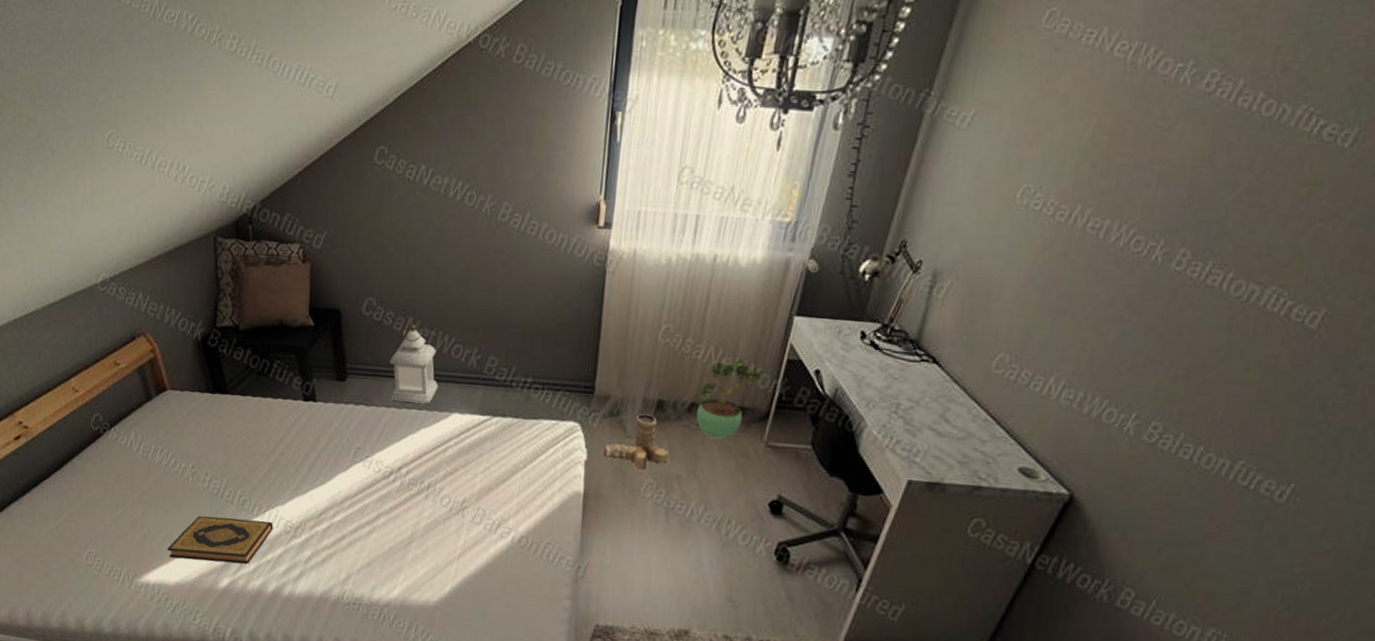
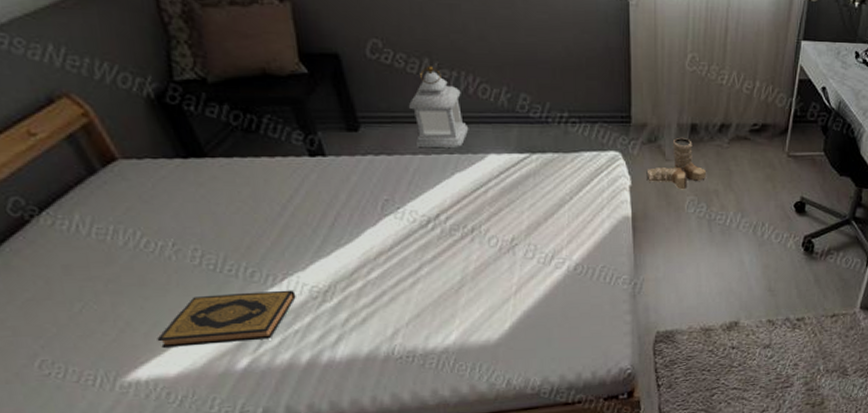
potted plant: present [696,358,762,439] -> none [726,81,779,154]

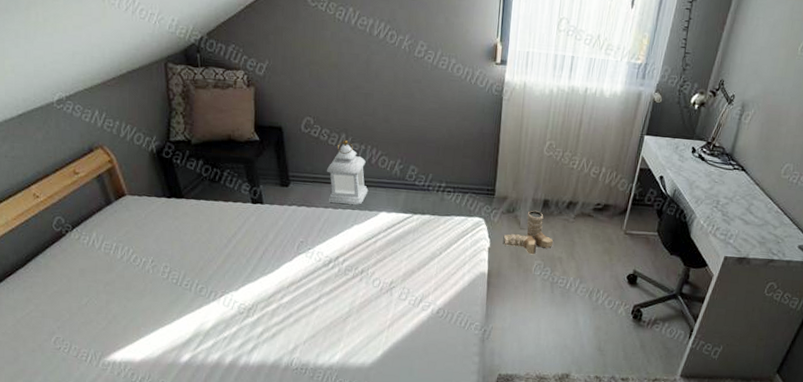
hardback book: present [157,290,296,347] -> none [131,302,229,341]

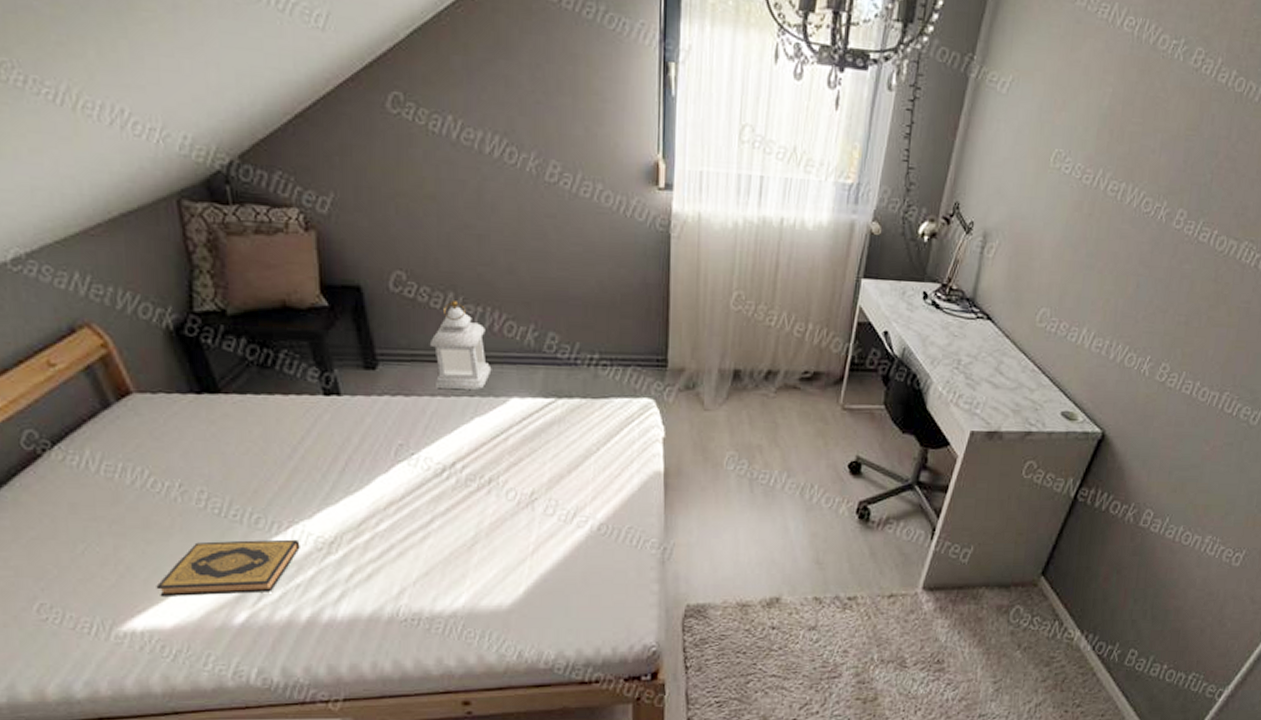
hardback book: none [131,302,229,341] -> present [156,539,300,596]
boots: present [503,210,554,255] -> none [682,384,750,444]

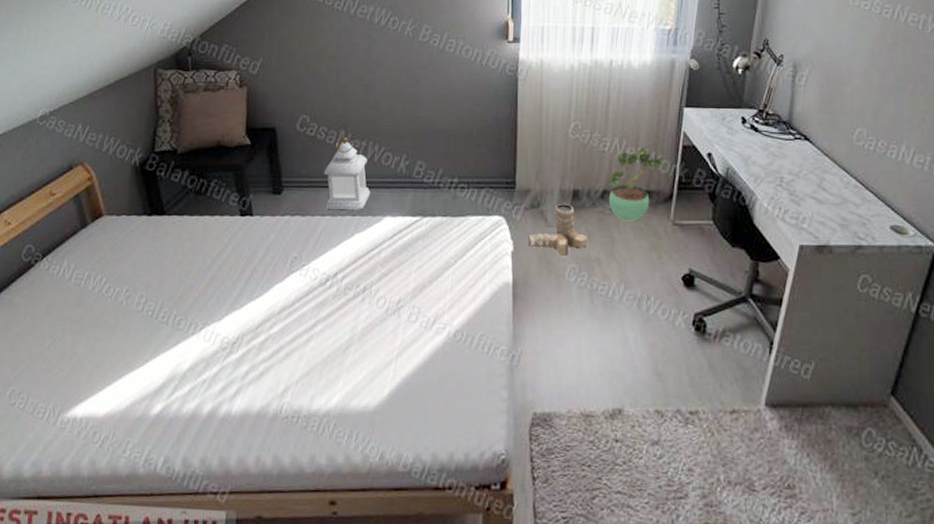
hardback book: present [156,539,300,596] -> none [97,339,210,388]
boots: none [682,384,750,444] -> present [528,203,589,257]
potted plant: none [773,323,835,405] -> present [608,148,662,221]

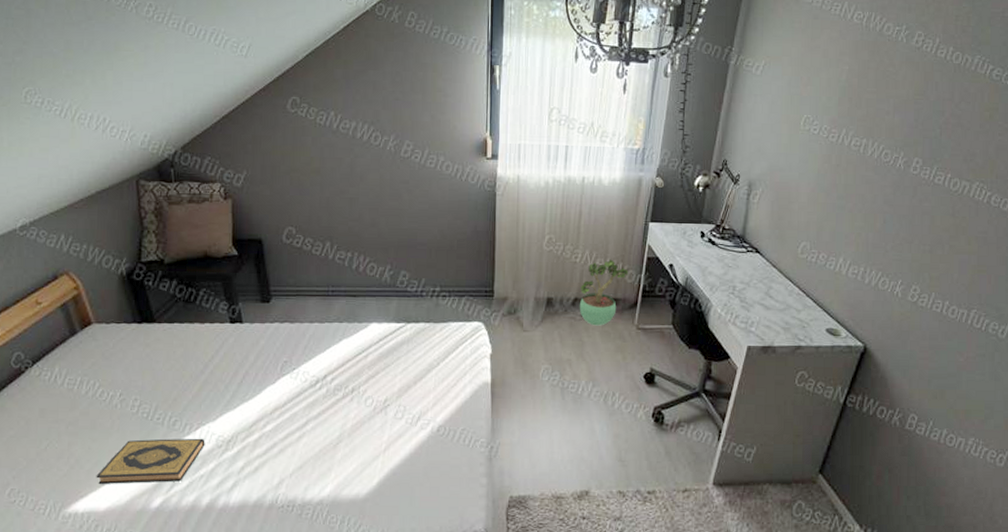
hardback book: none [97,339,210,388] -> present [96,438,205,484]
lantern: present [323,137,371,210] -> none [310,248,357,317]
boots: present [528,203,589,257] -> none [505,310,561,359]

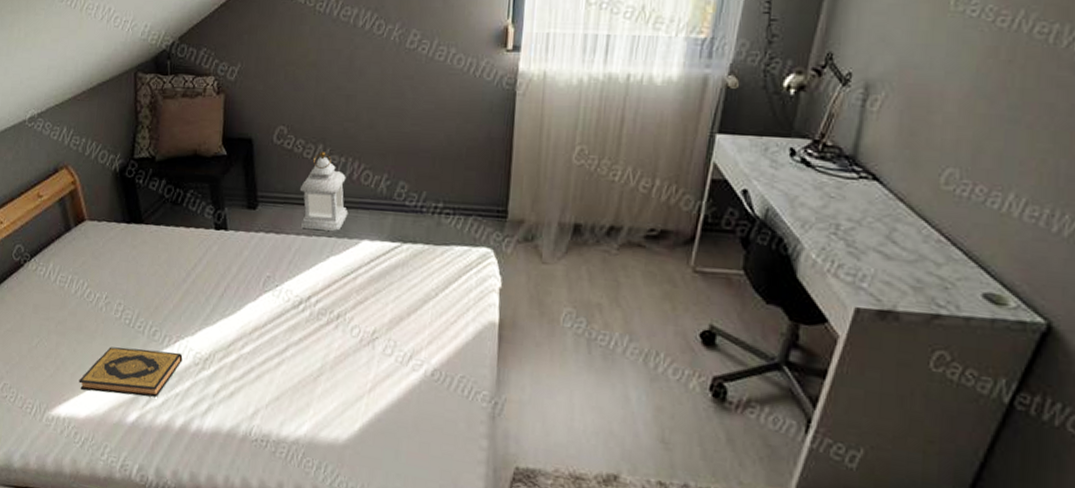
lantern: none [310,248,357,317] -> present [299,152,349,231]
potted plant: present [579,259,629,326] -> none [615,179,685,264]

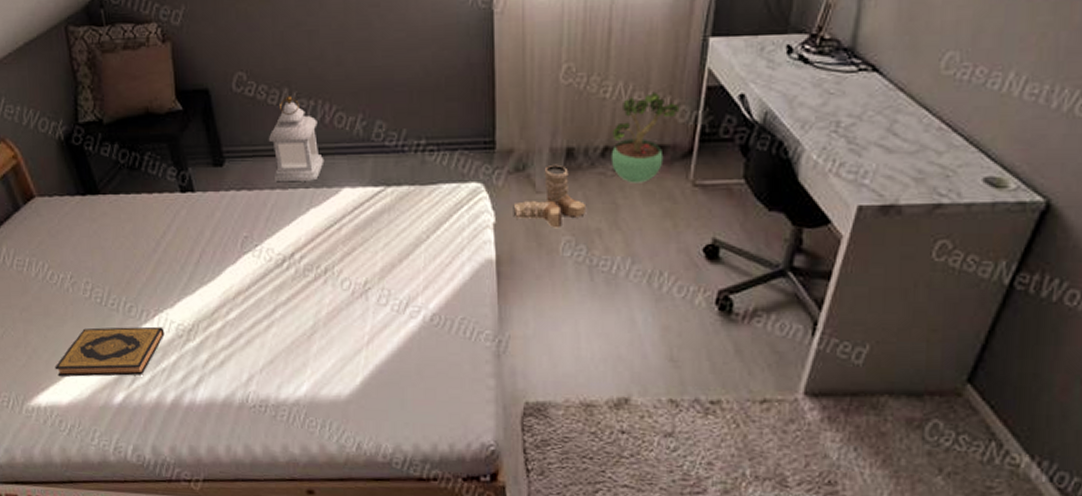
boots: none [519,238,590,300] -> present [513,164,587,228]
potted plant: none [615,179,685,264] -> present [611,91,680,183]

